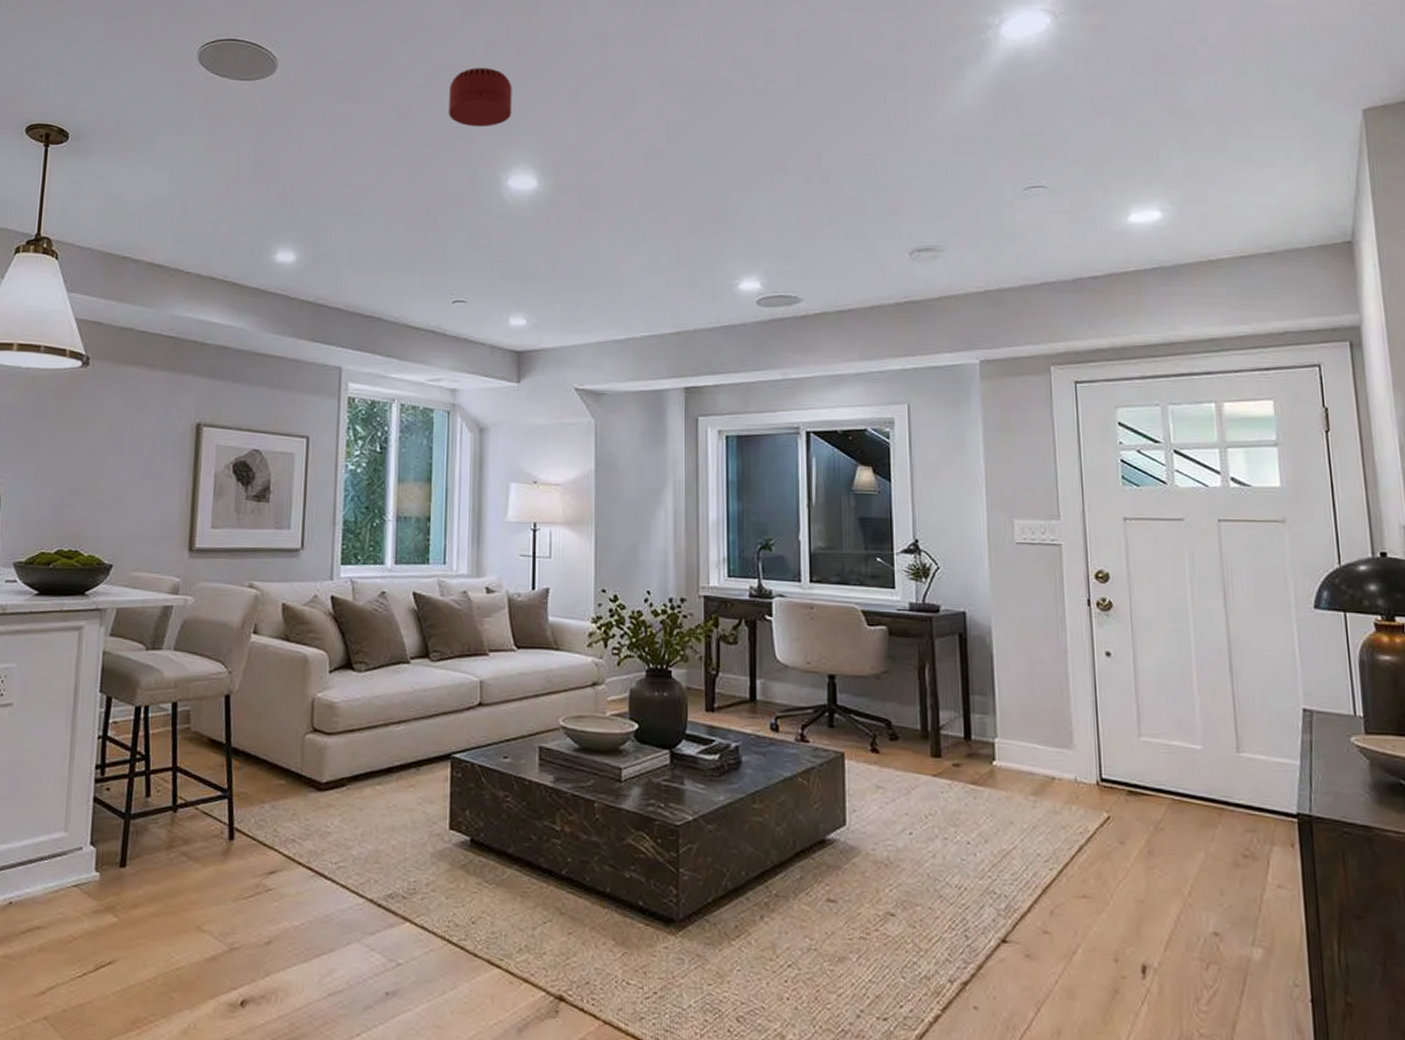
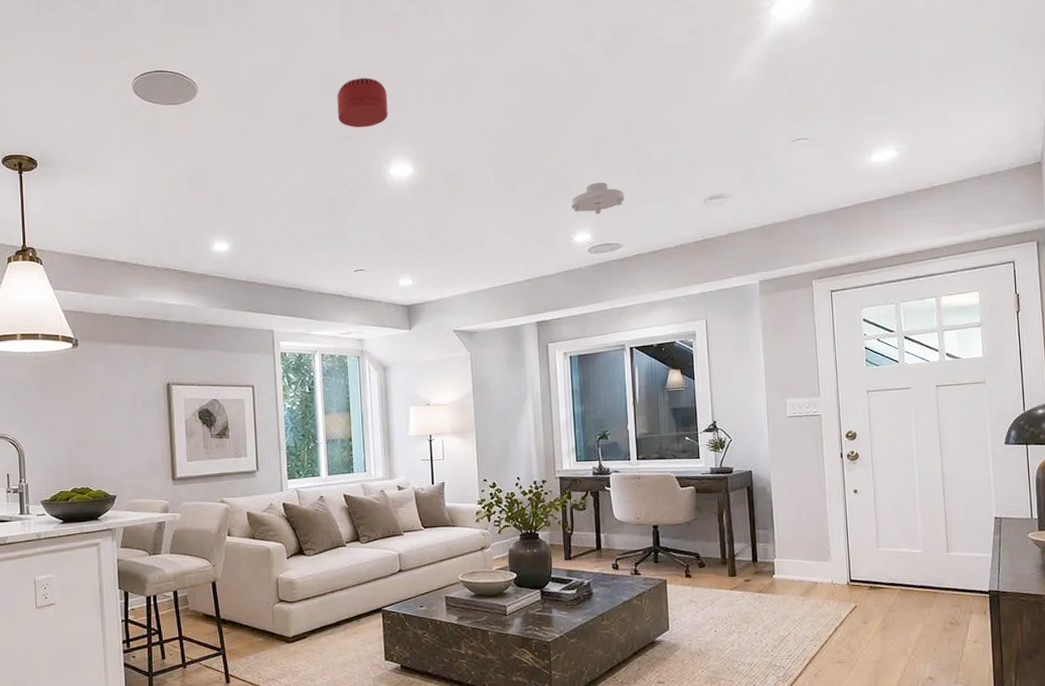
ceiling light: none [737,218,807,258] -> present [571,182,625,214]

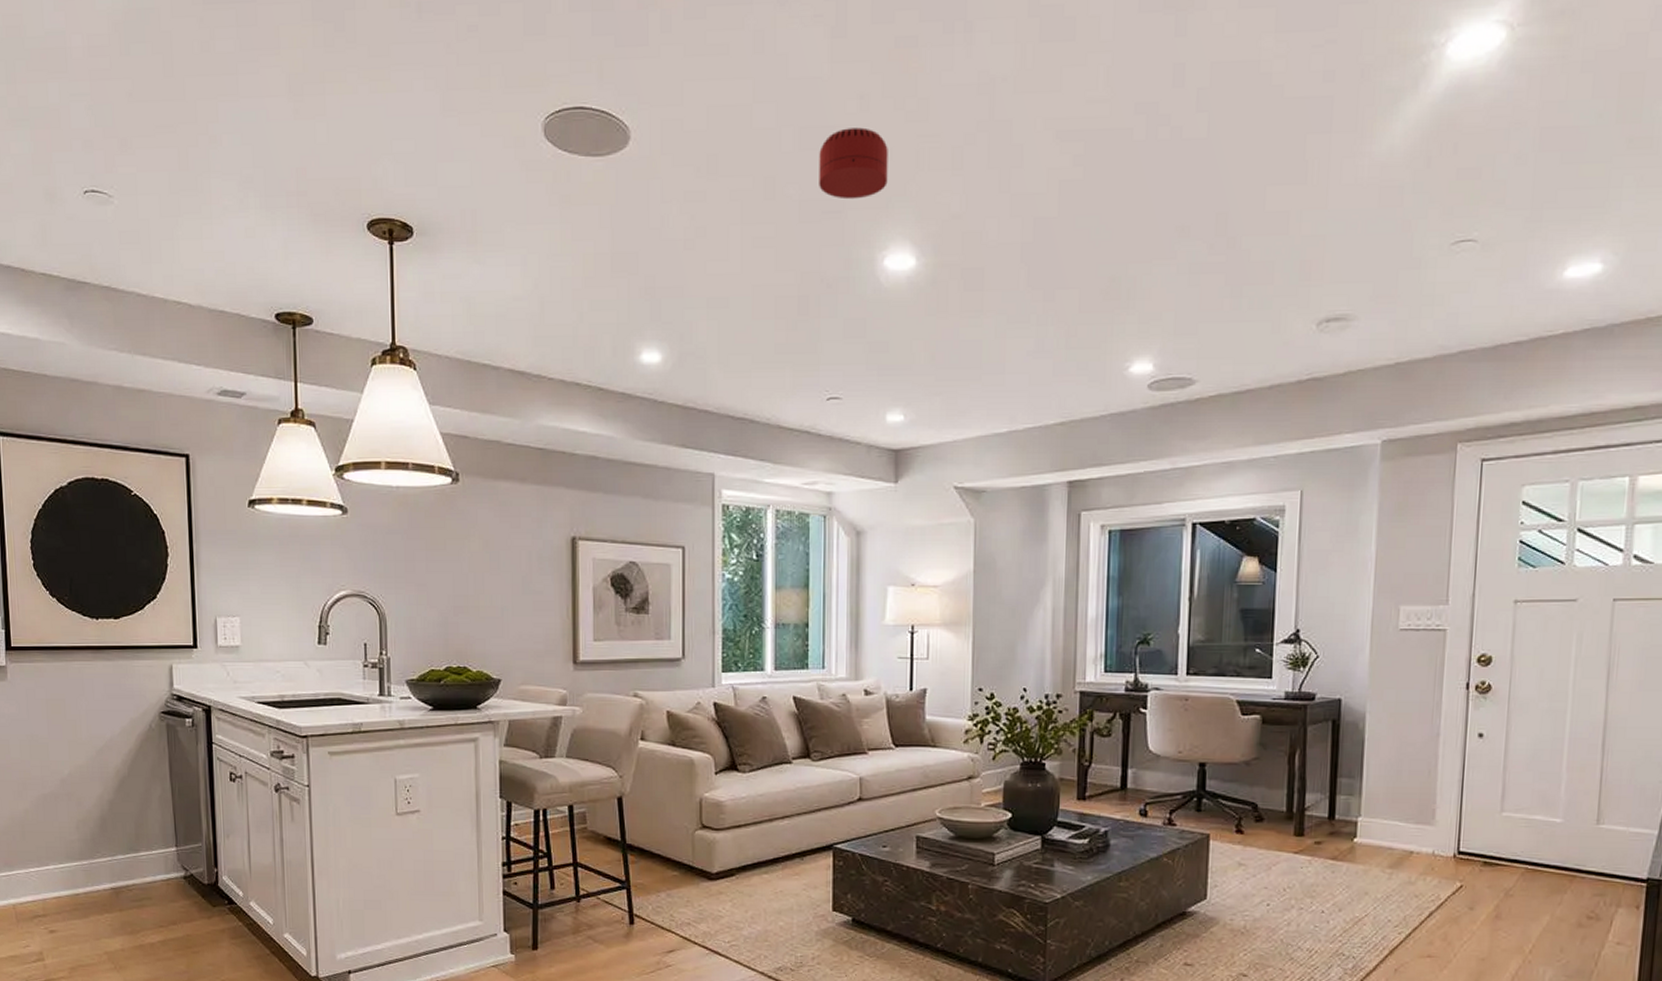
ceiling light: present [571,182,625,214] -> none [1130,290,1207,336]

